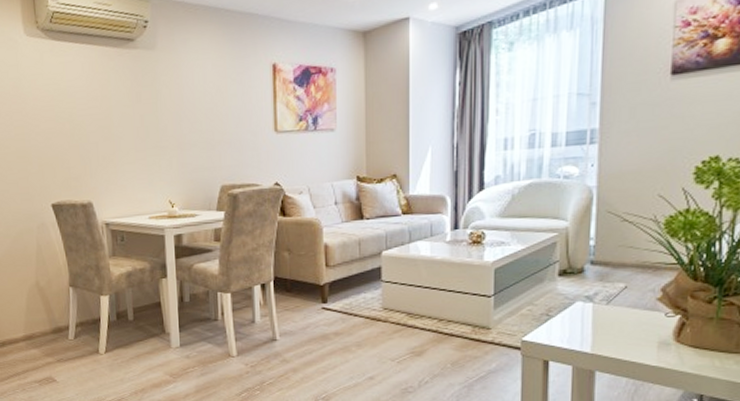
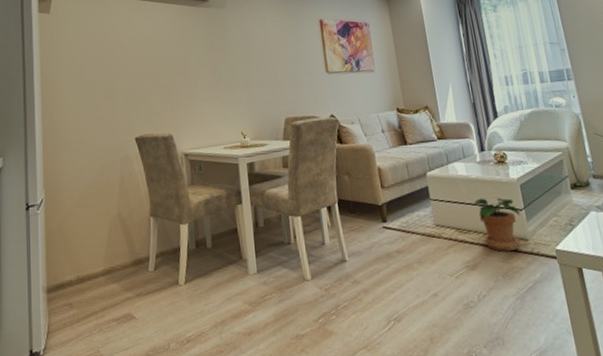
potted plant: none [430,282,487,339] -> present [471,198,520,251]

